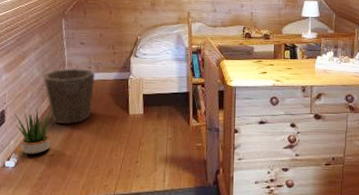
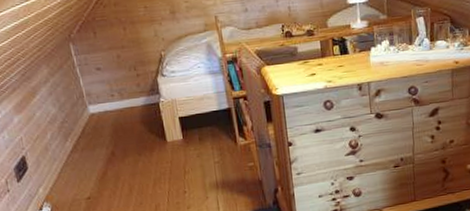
potted plant: present [14,108,54,154] -> none [37,148,85,201]
waste bin: present [43,68,95,125] -> none [60,97,123,163]

